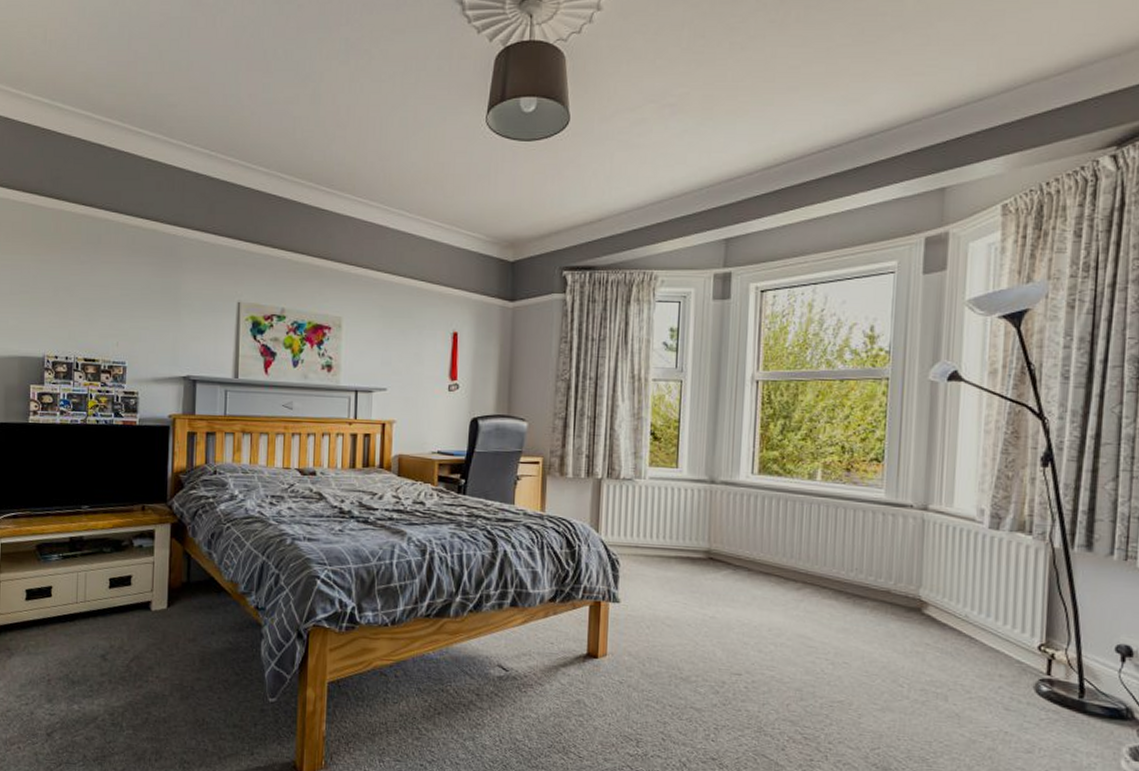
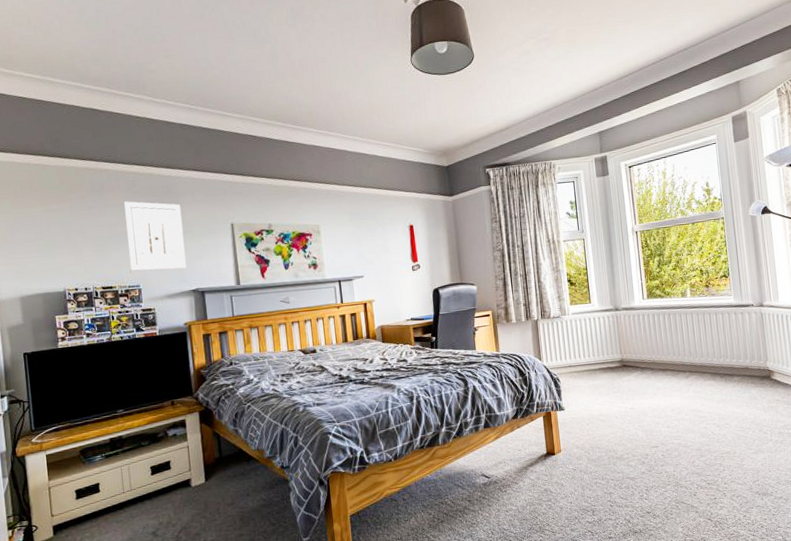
wall art: none [118,260,183,350] -> present [124,201,187,271]

